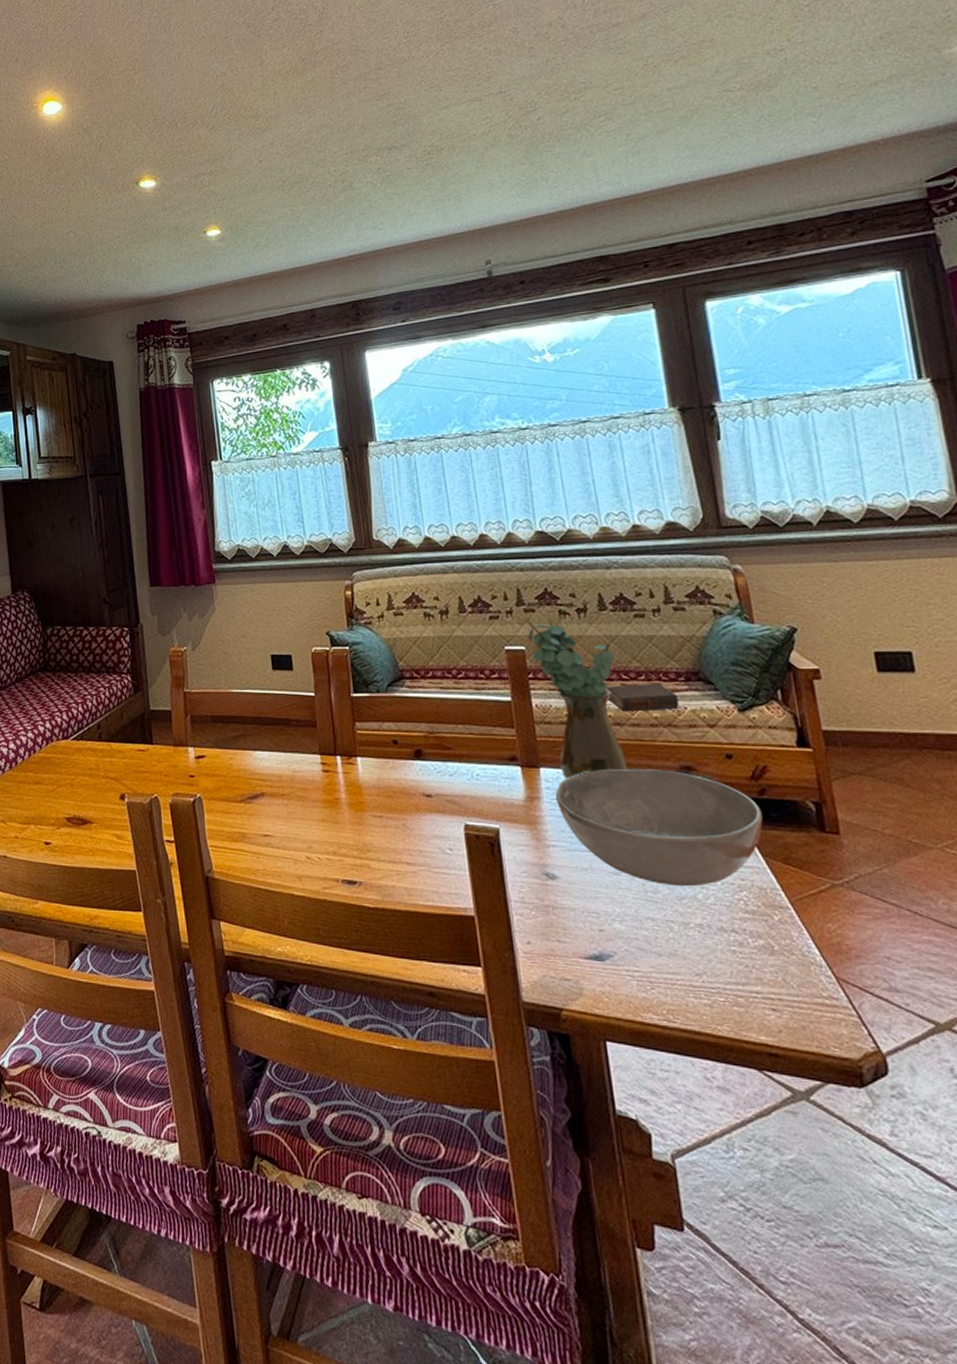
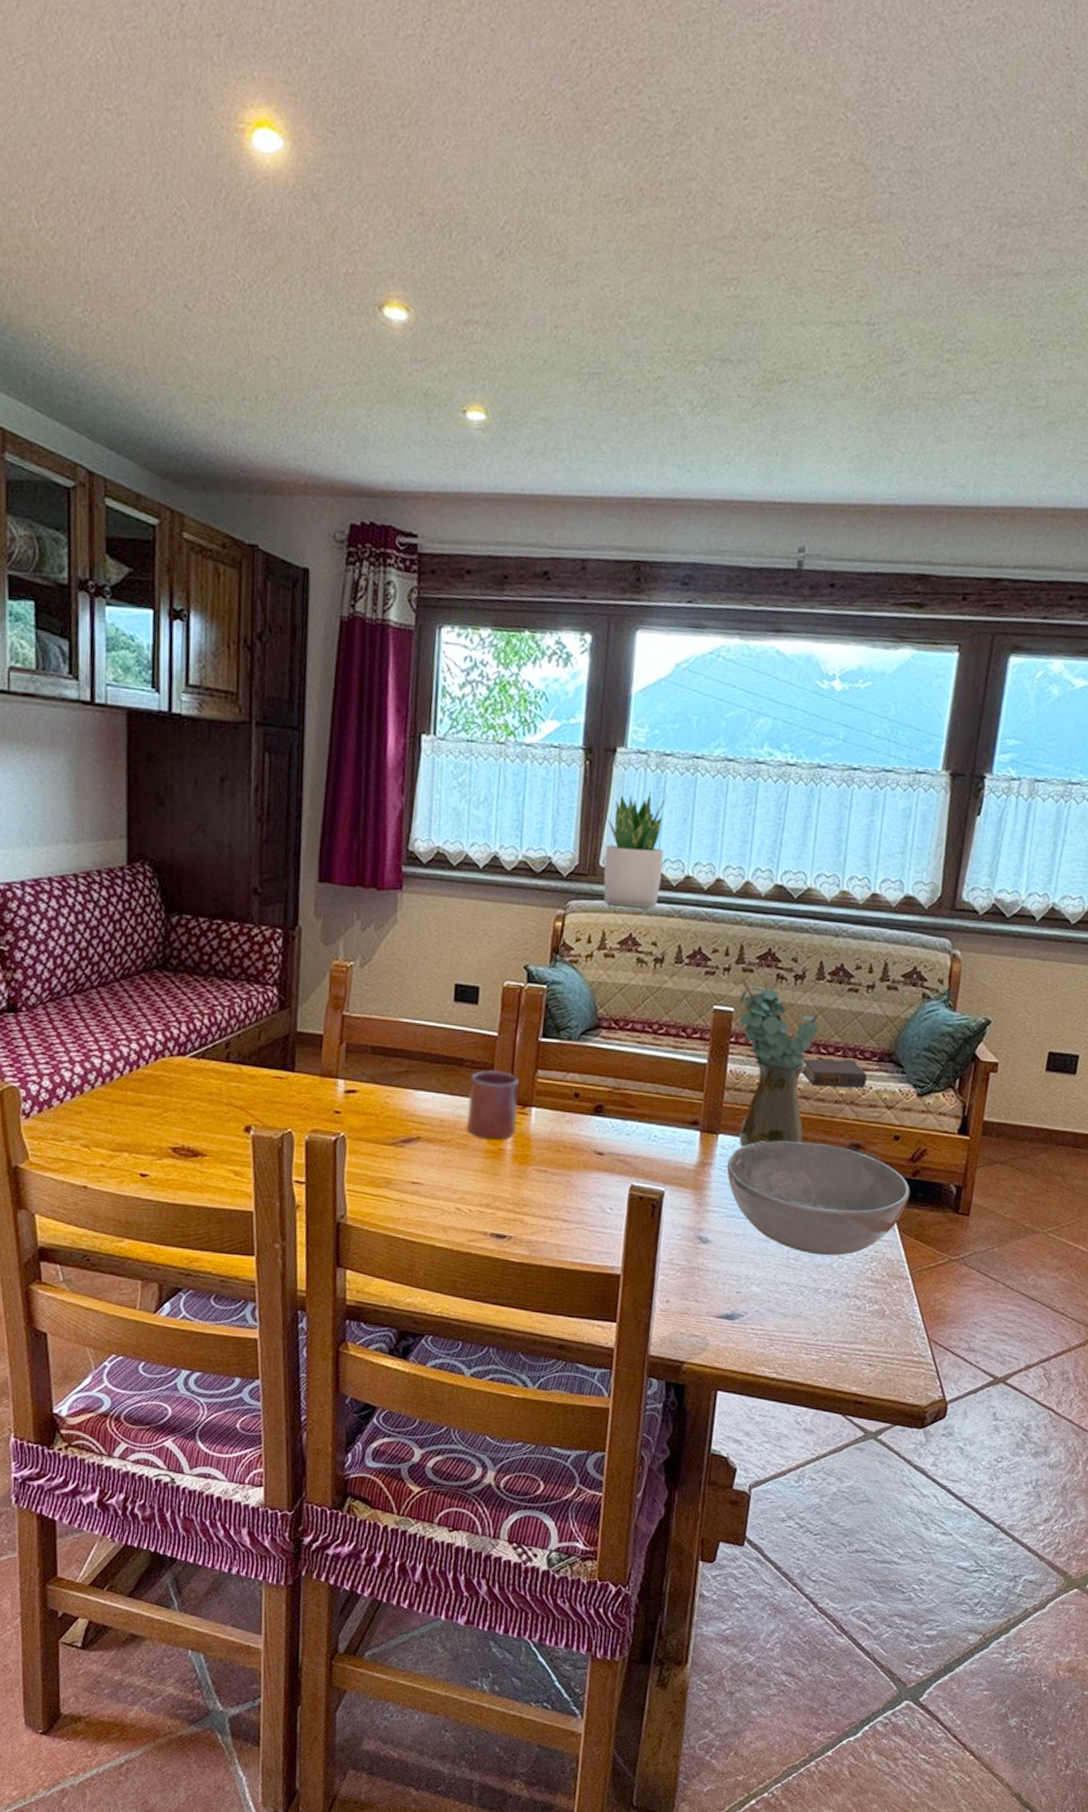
mug: none [297,727,346,790] -> present [466,1070,520,1140]
planter: none [370,471,431,571] -> present [603,790,668,908]

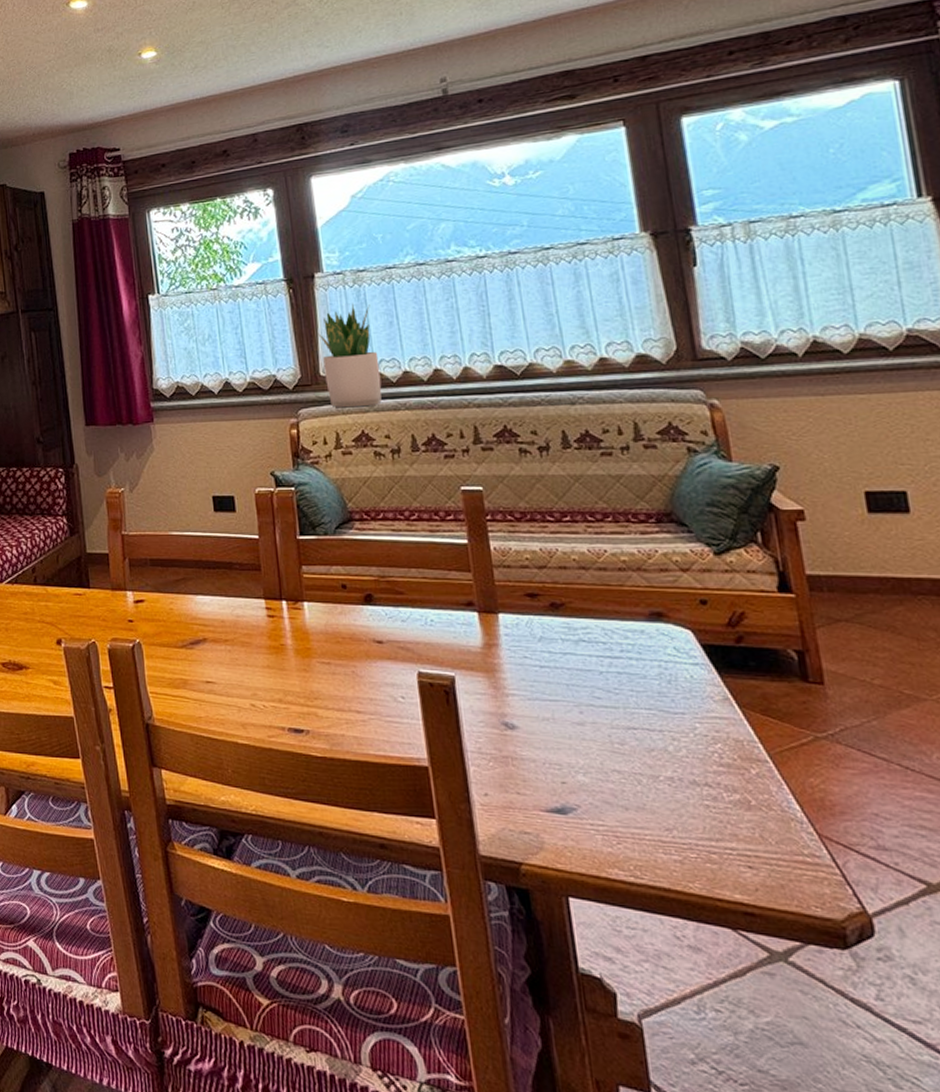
mug: present [466,1070,520,1140] -> none [240,570,292,636]
bowl: present [726,1139,911,1256] -> none [515,614,740,738]
vase: present [738,979,819,1148] -> none [484,458,593,626]
book: present [802,1058,867,1088] -> none [571,524,649,556]

